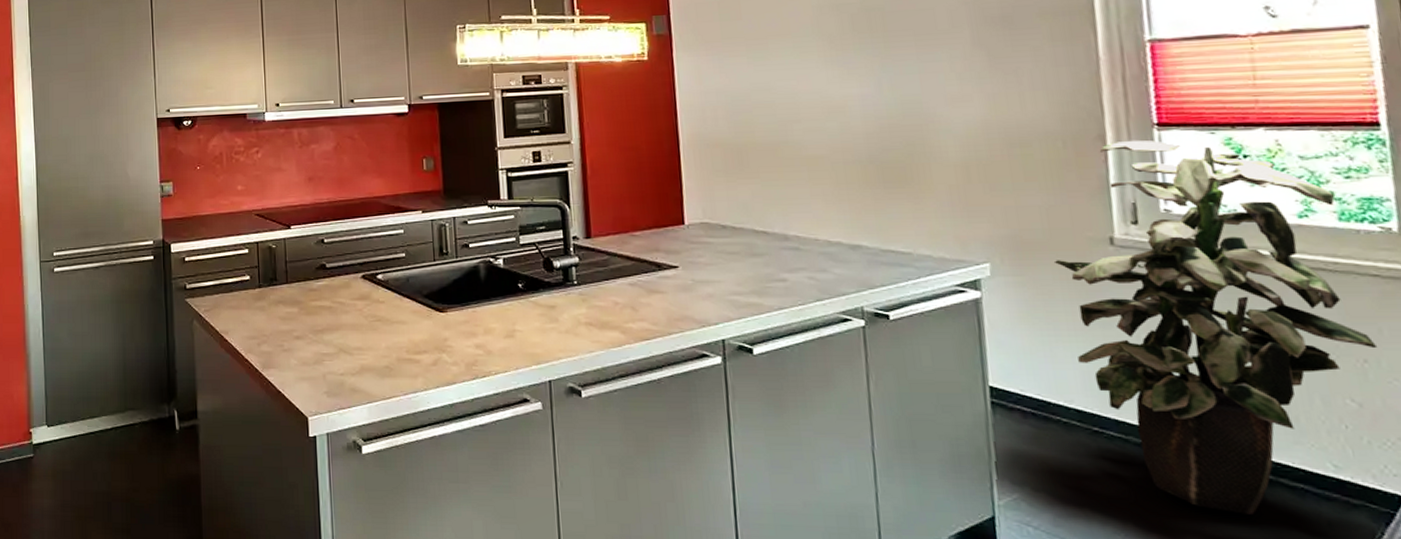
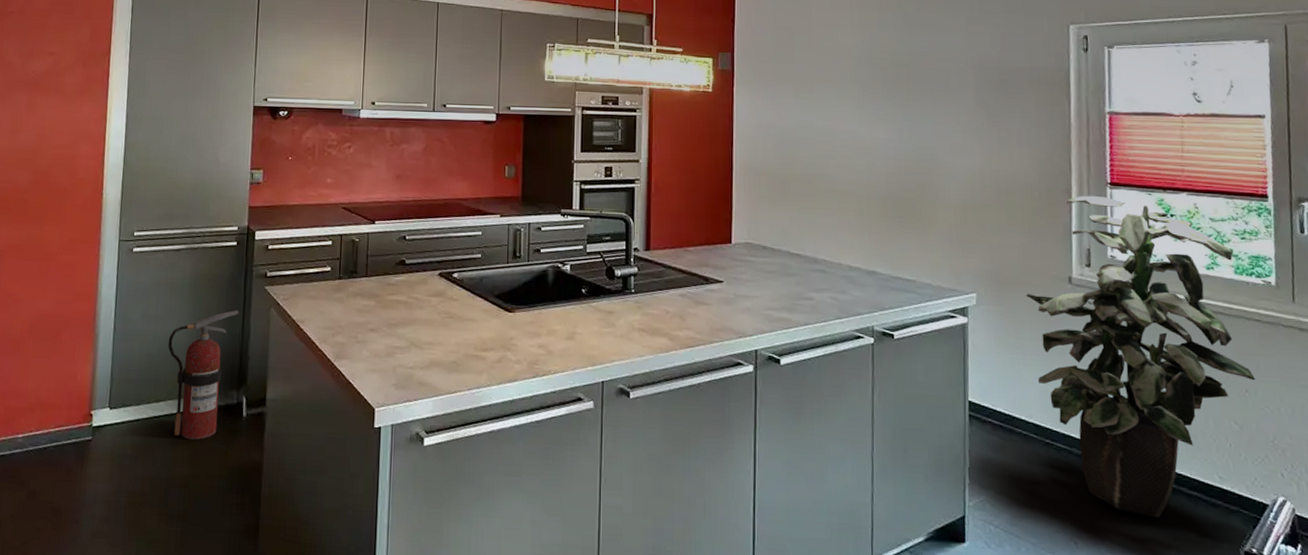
fire extinguisher: none [96,324,163,455] -> present [168,310,239,440]

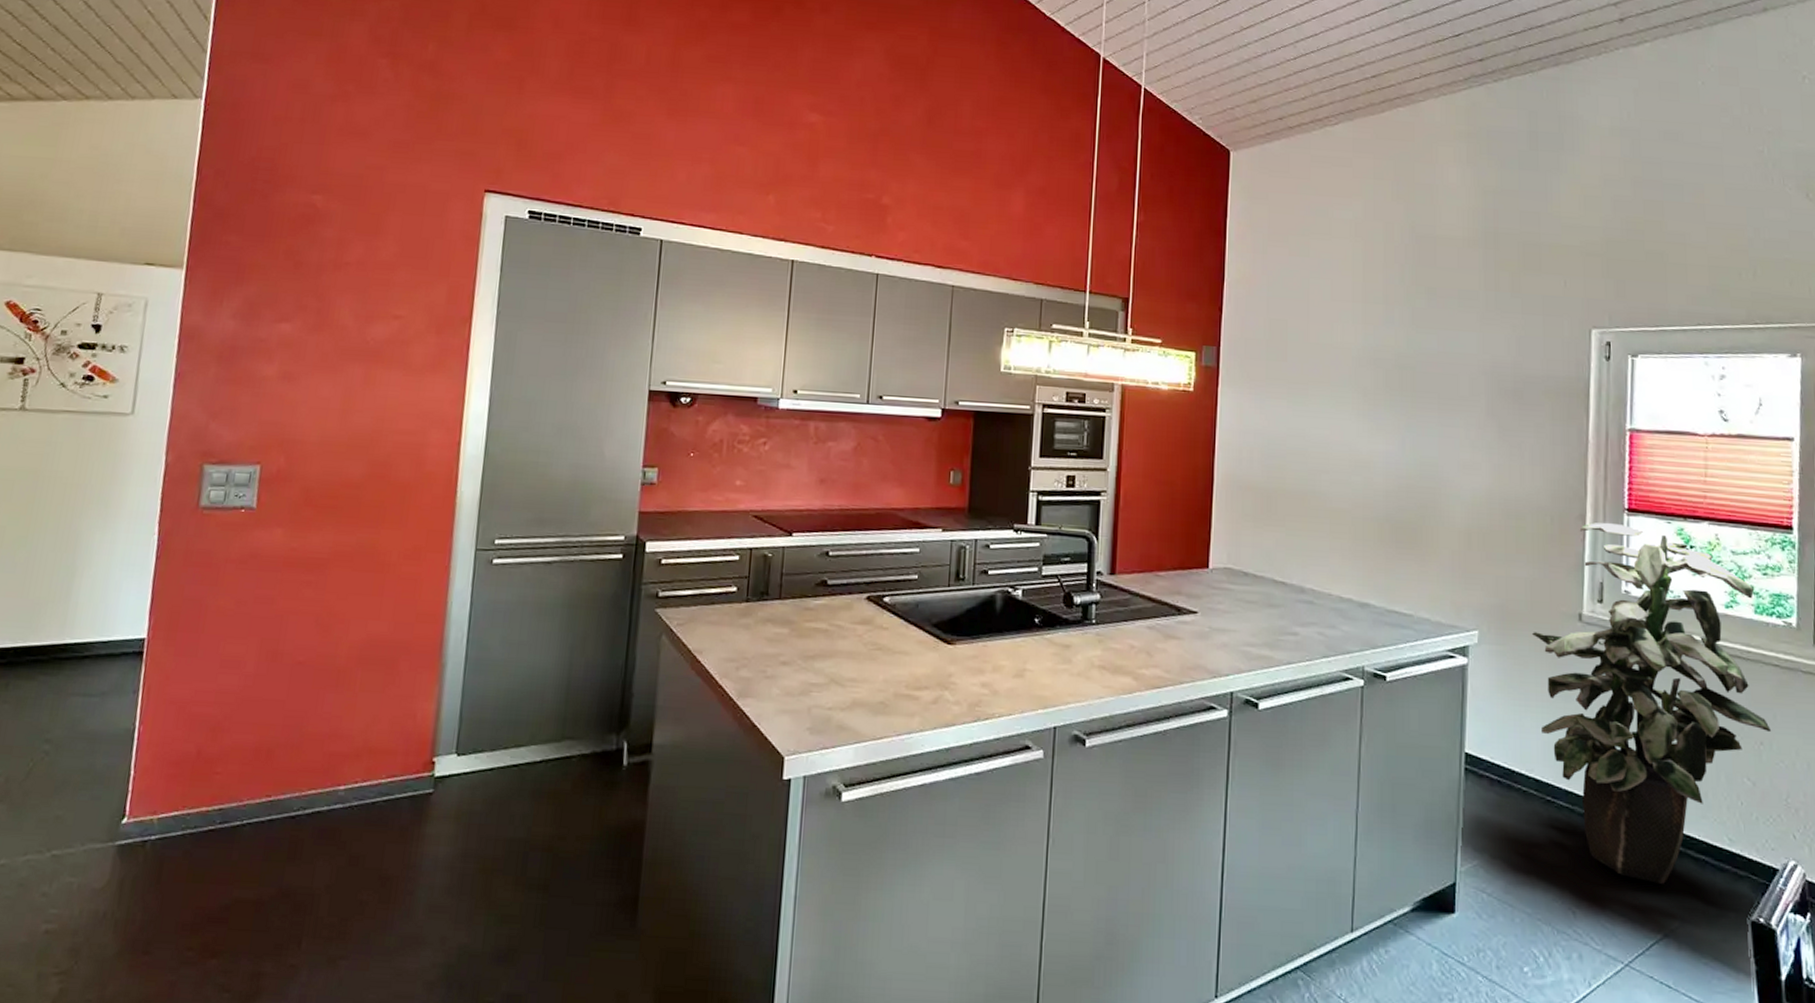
fire extinguisher: present [168,310,239,440] -> none [532,637,623,794]

